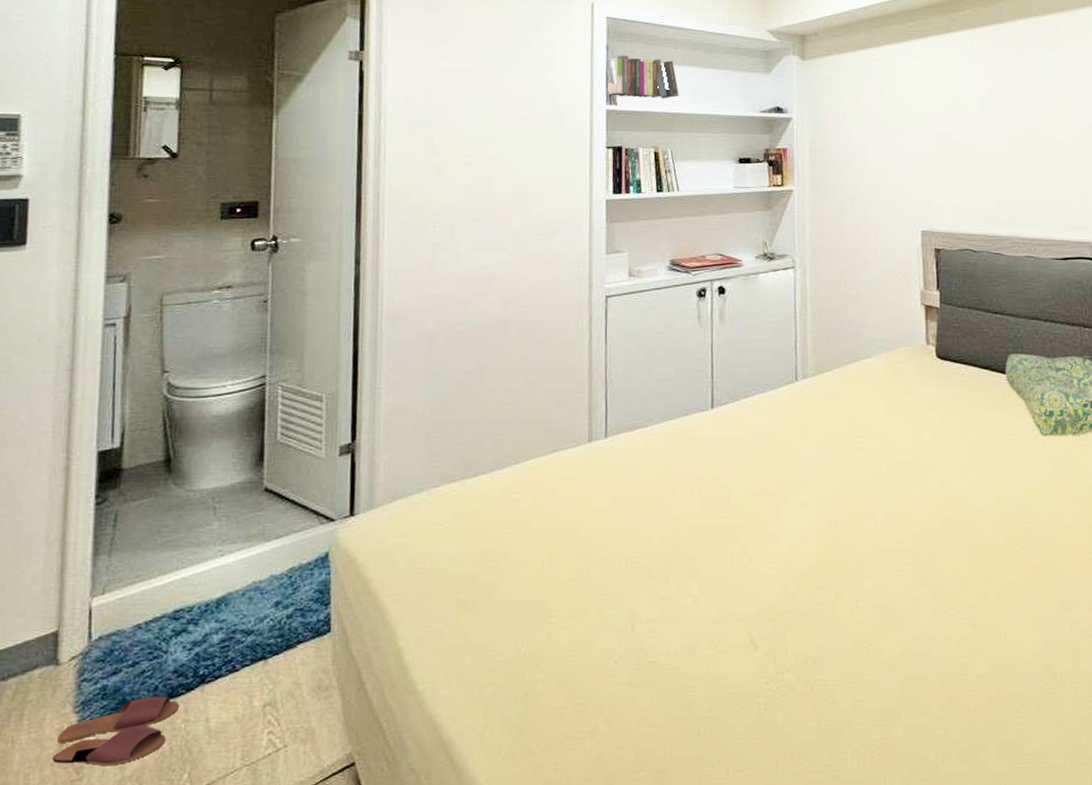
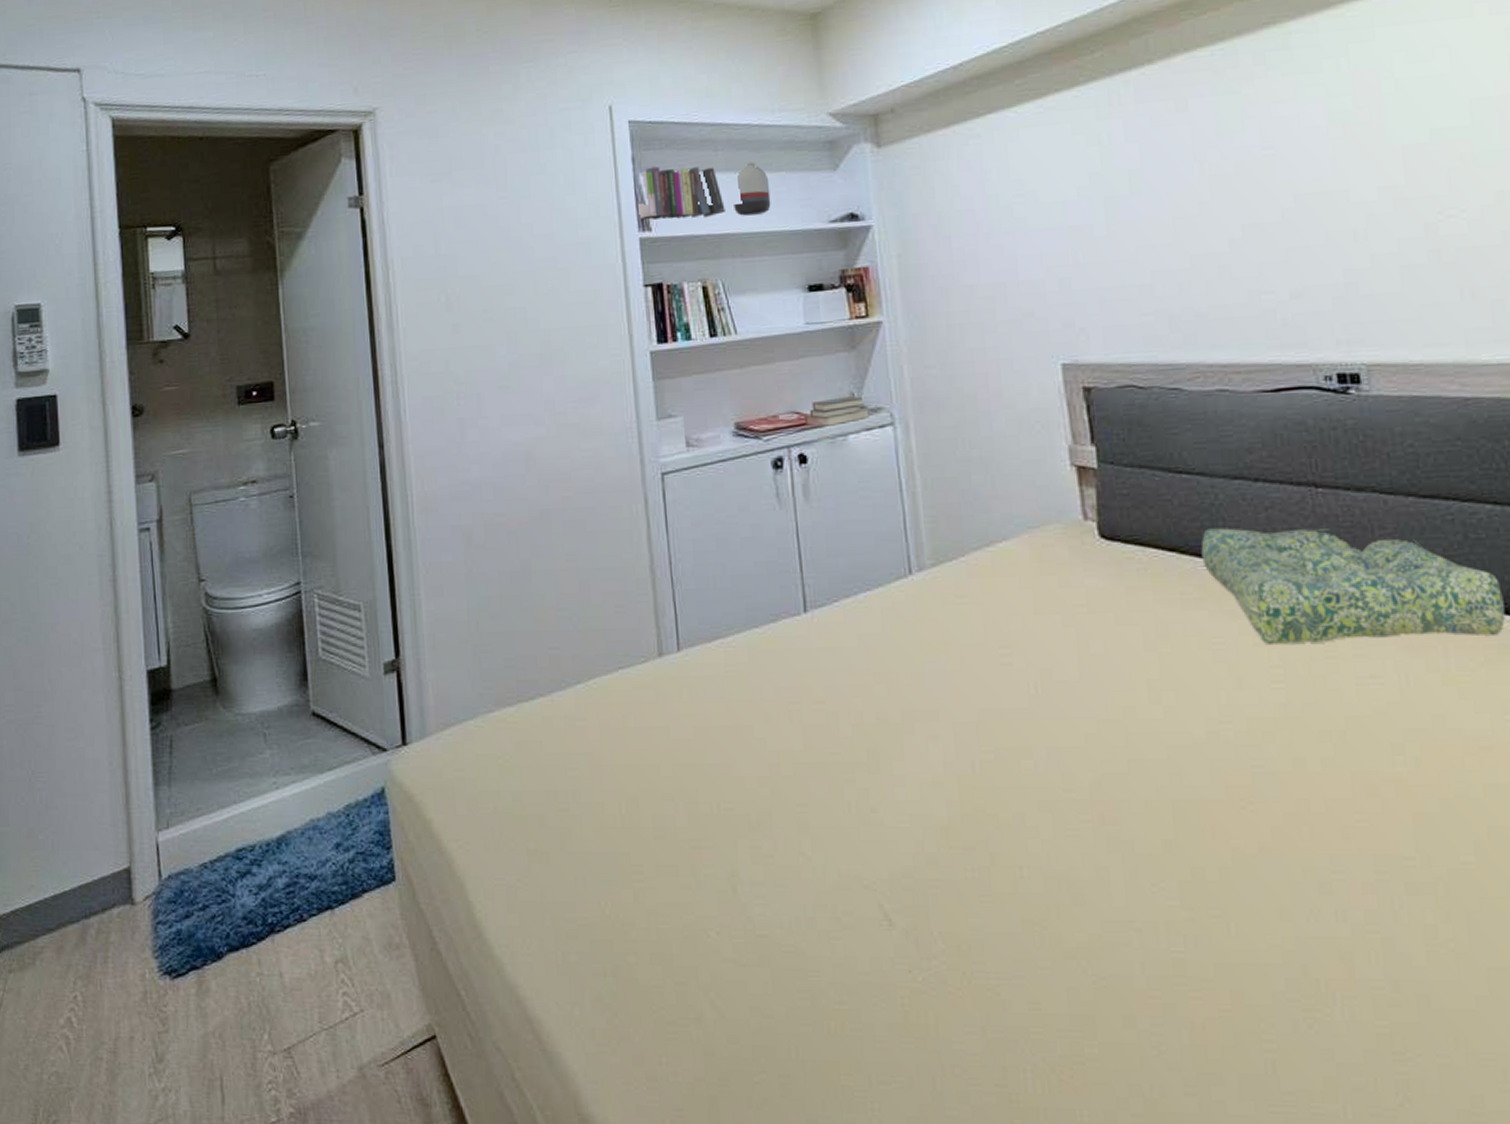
slippers: present [52,696,179,765] -> none [139,944,252,1018]
vase: none [686,61,715,101] -> present [734,163,770,216]
books: none [727,245,777,266] -> present [805,396,870,426]

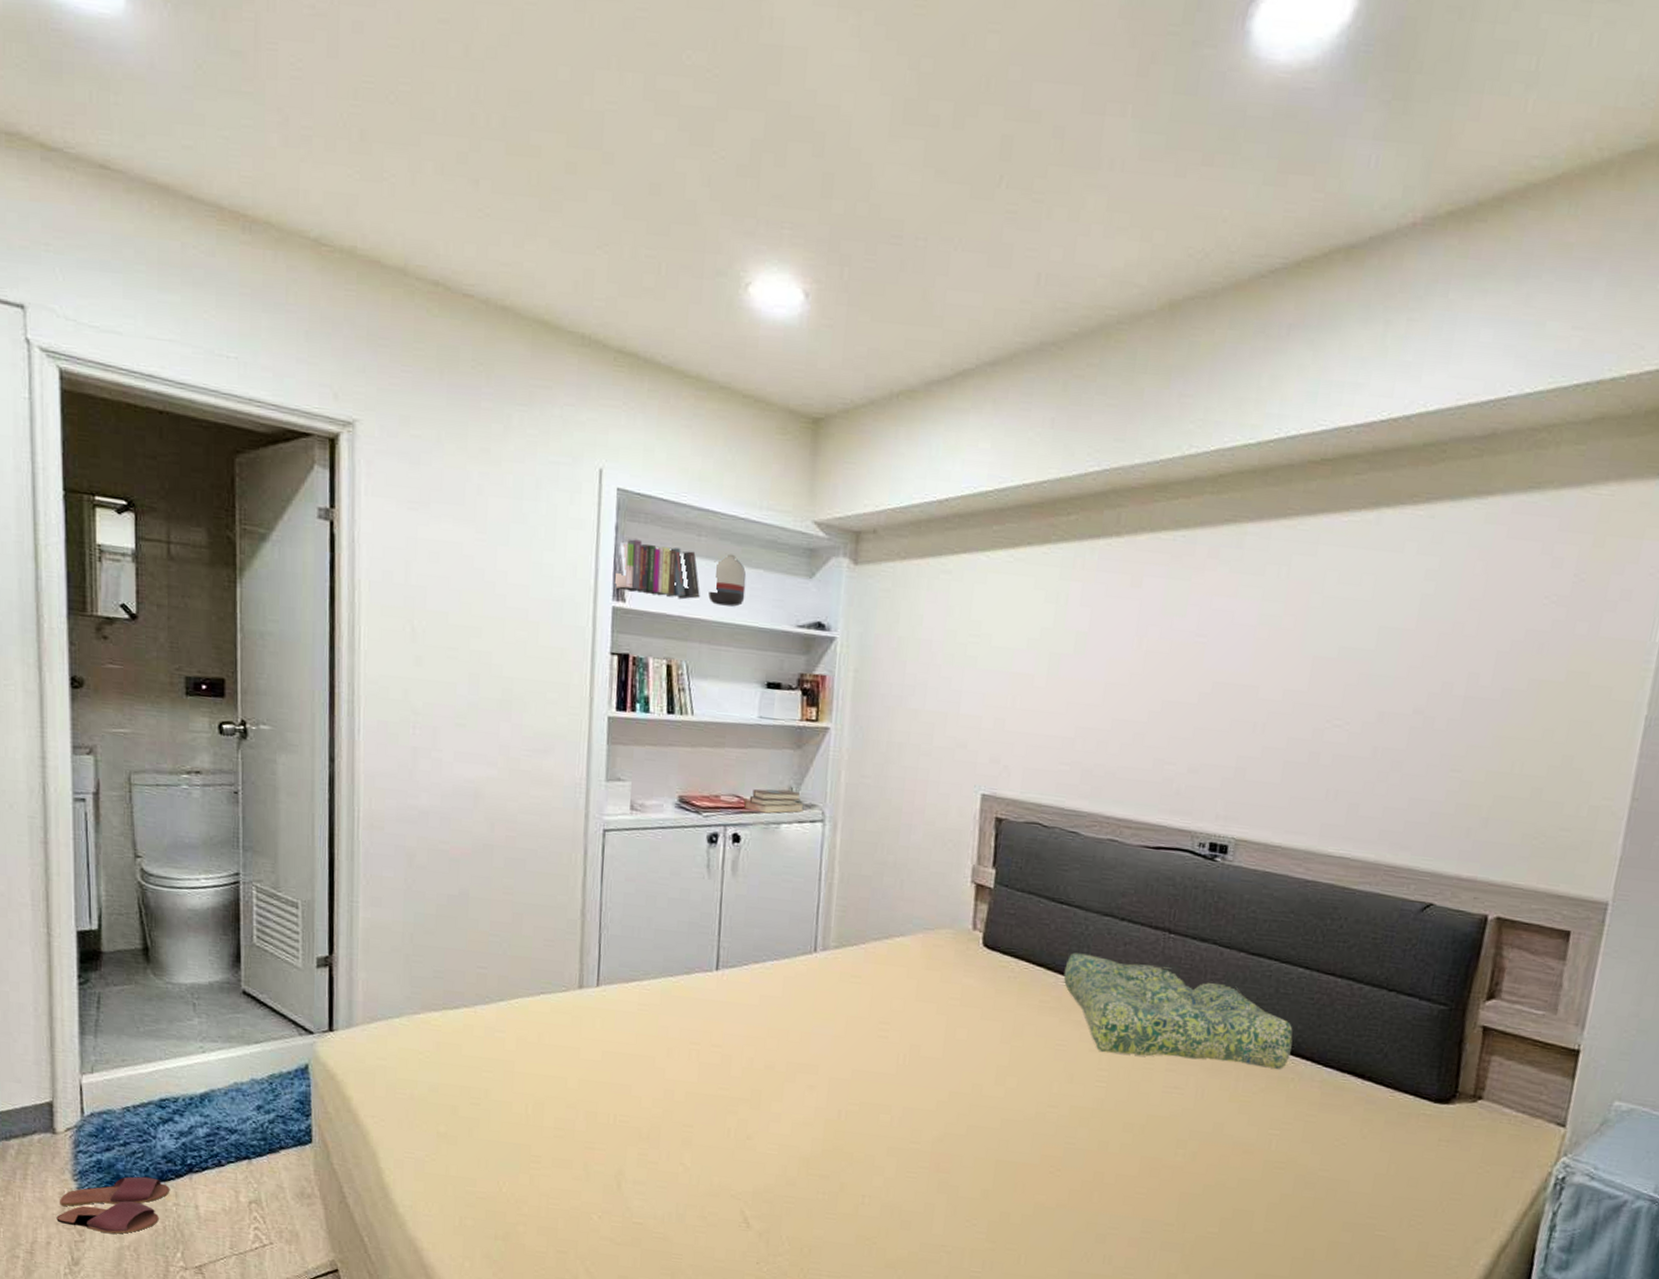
slippers: none [139,944,252,1018] -> present [56,1176,169,1234]

